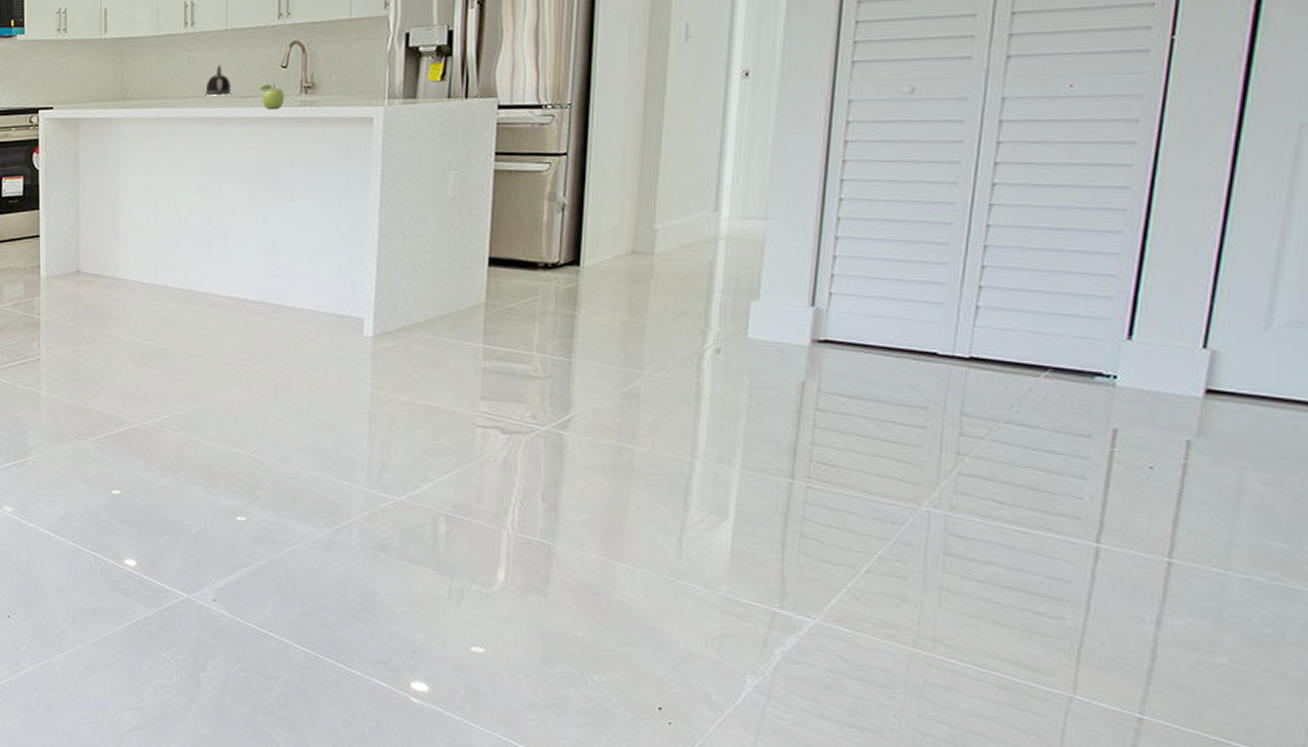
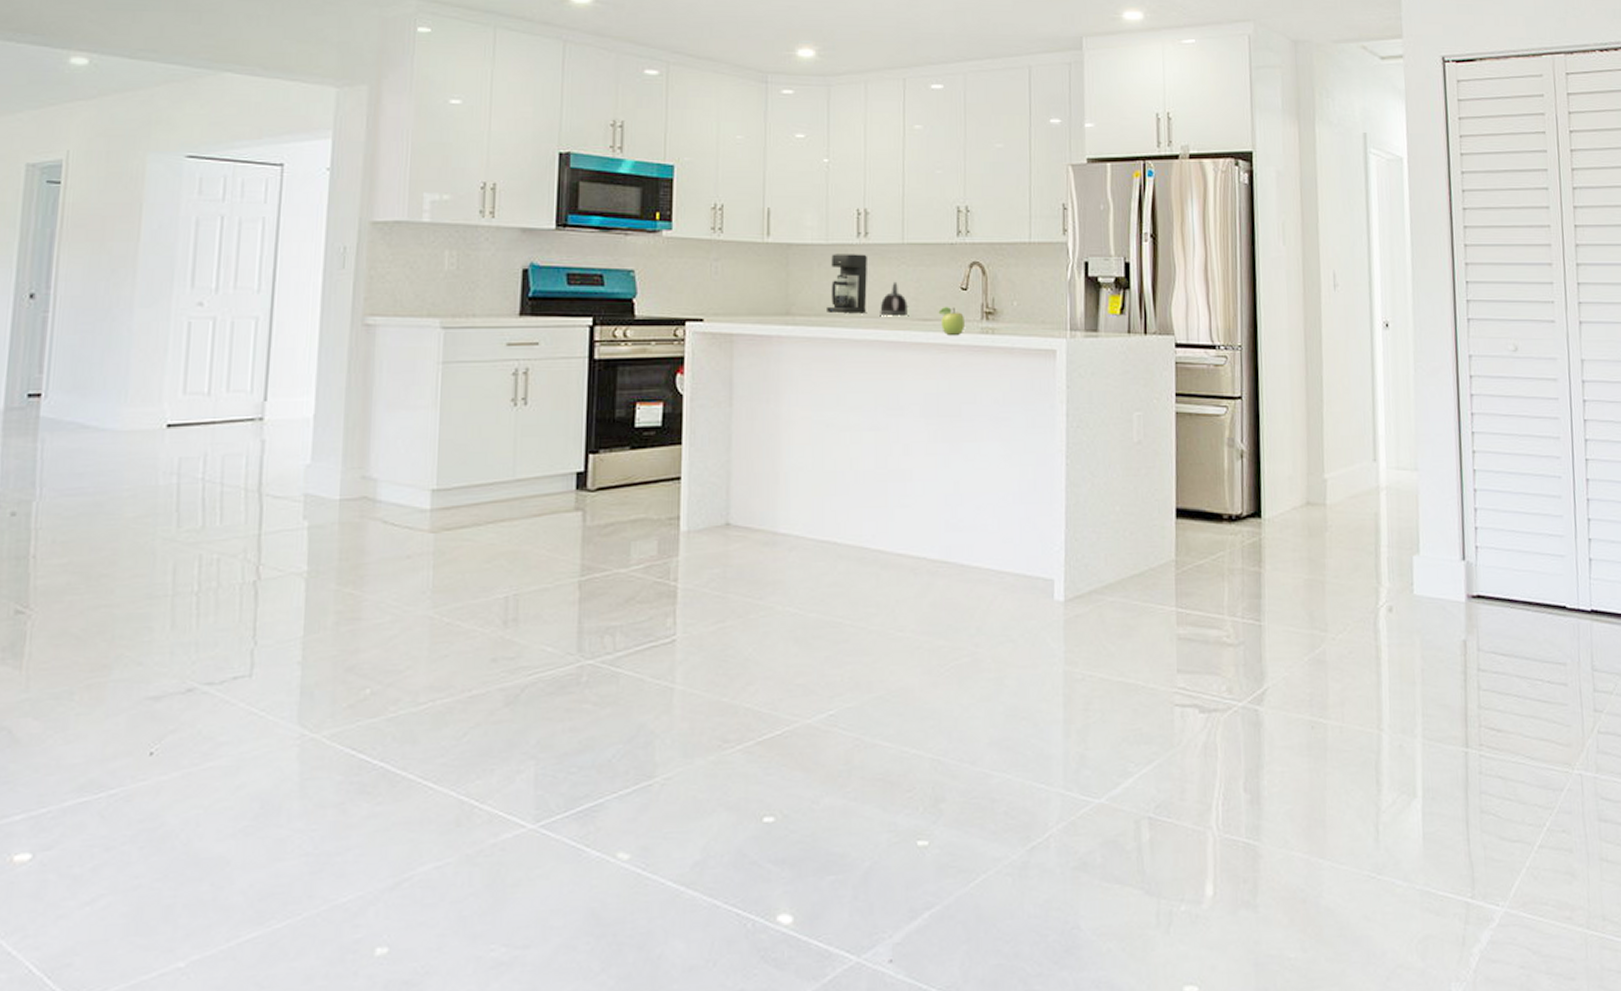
coffee maker: none [158,42,194,97] -> present [827,254,867,314]

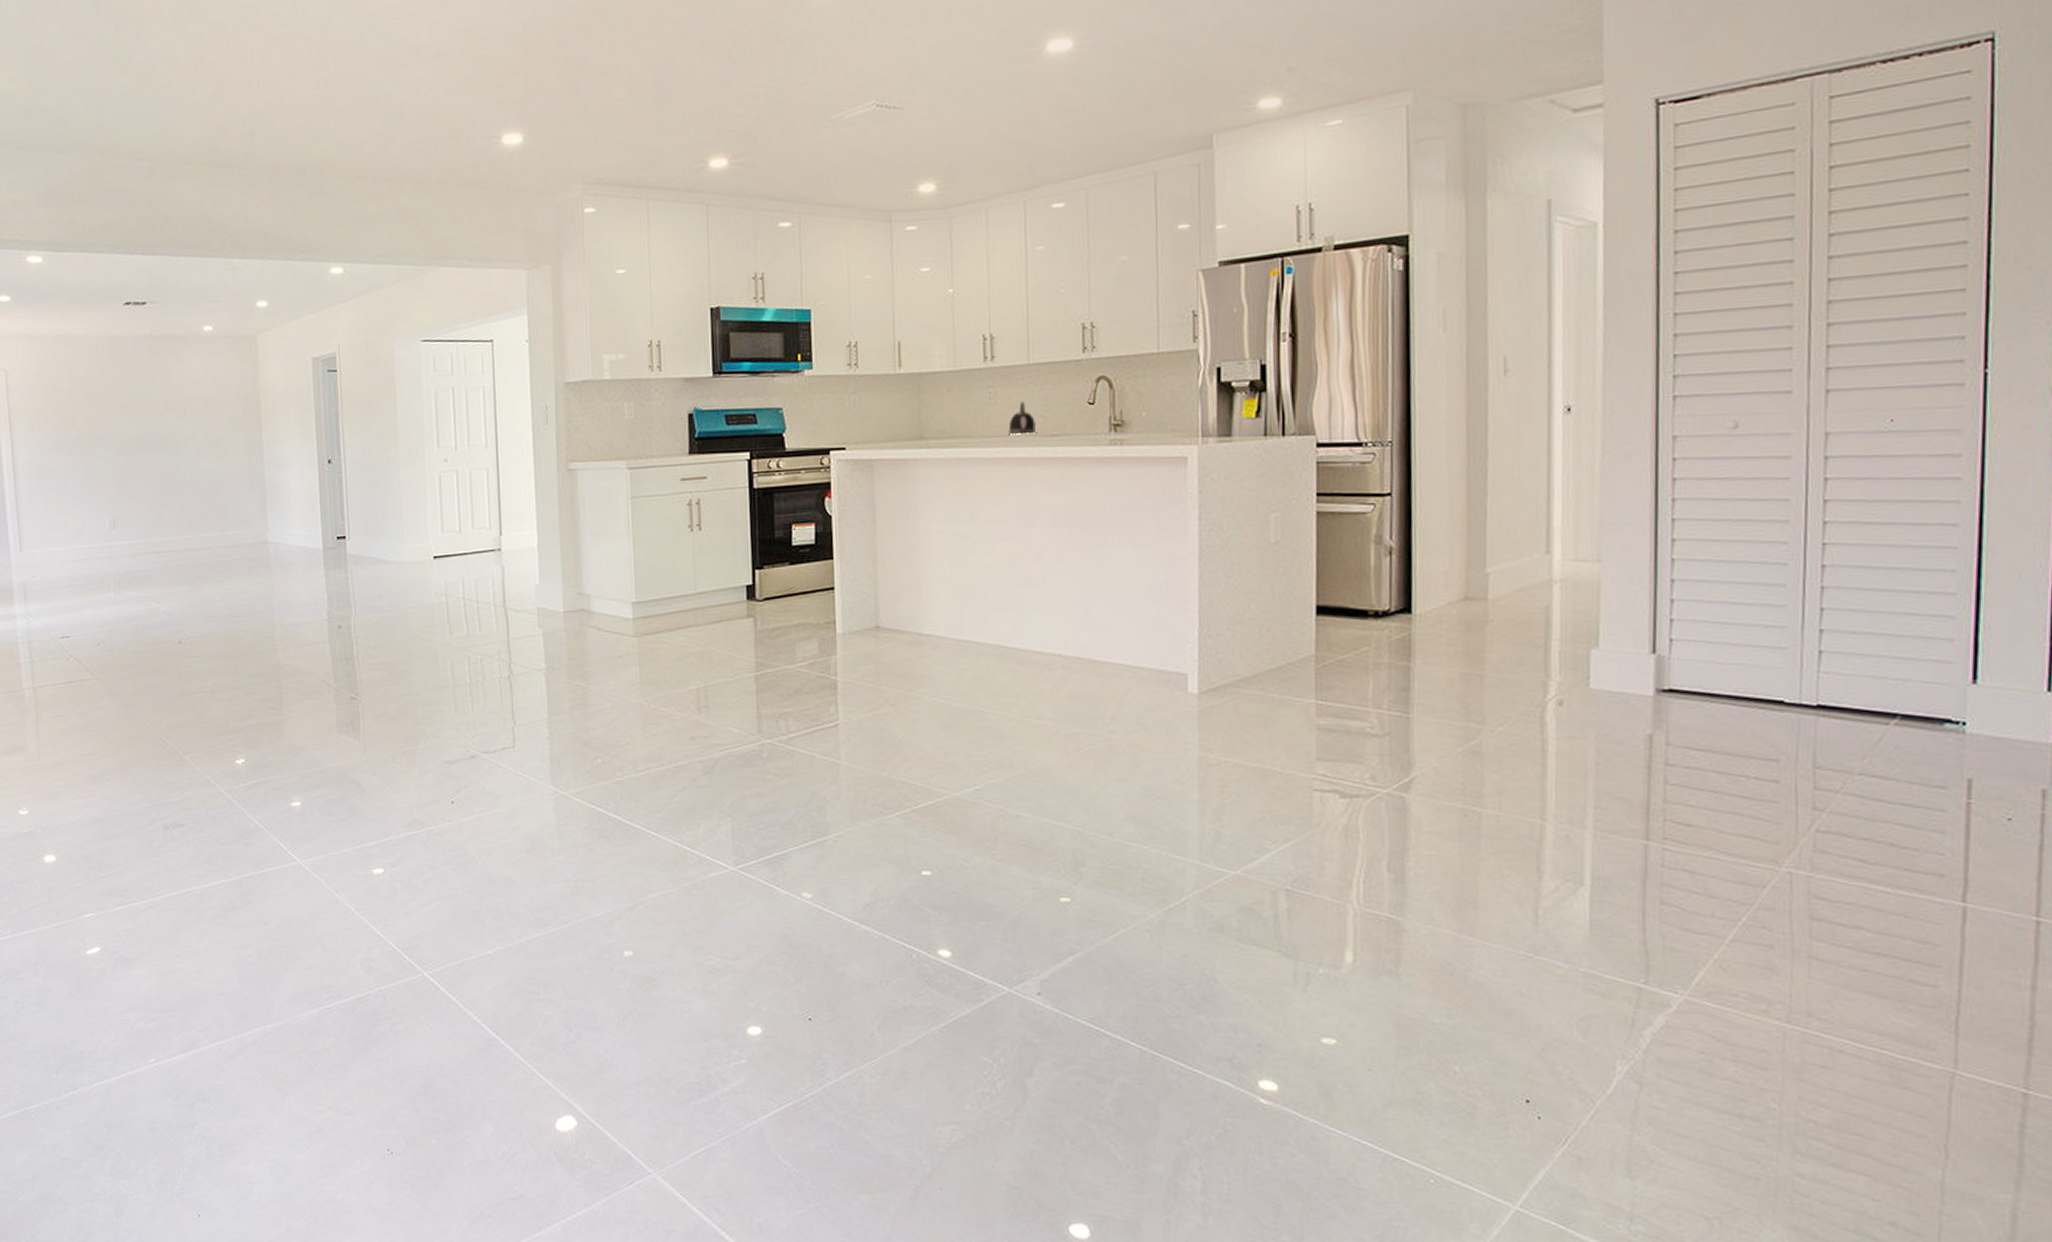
coffee maker: present [827,254,867,314] -> none [958,377,996,436]
fruit: present [938,307,966,336] -> none [1066,422,1094,450]

